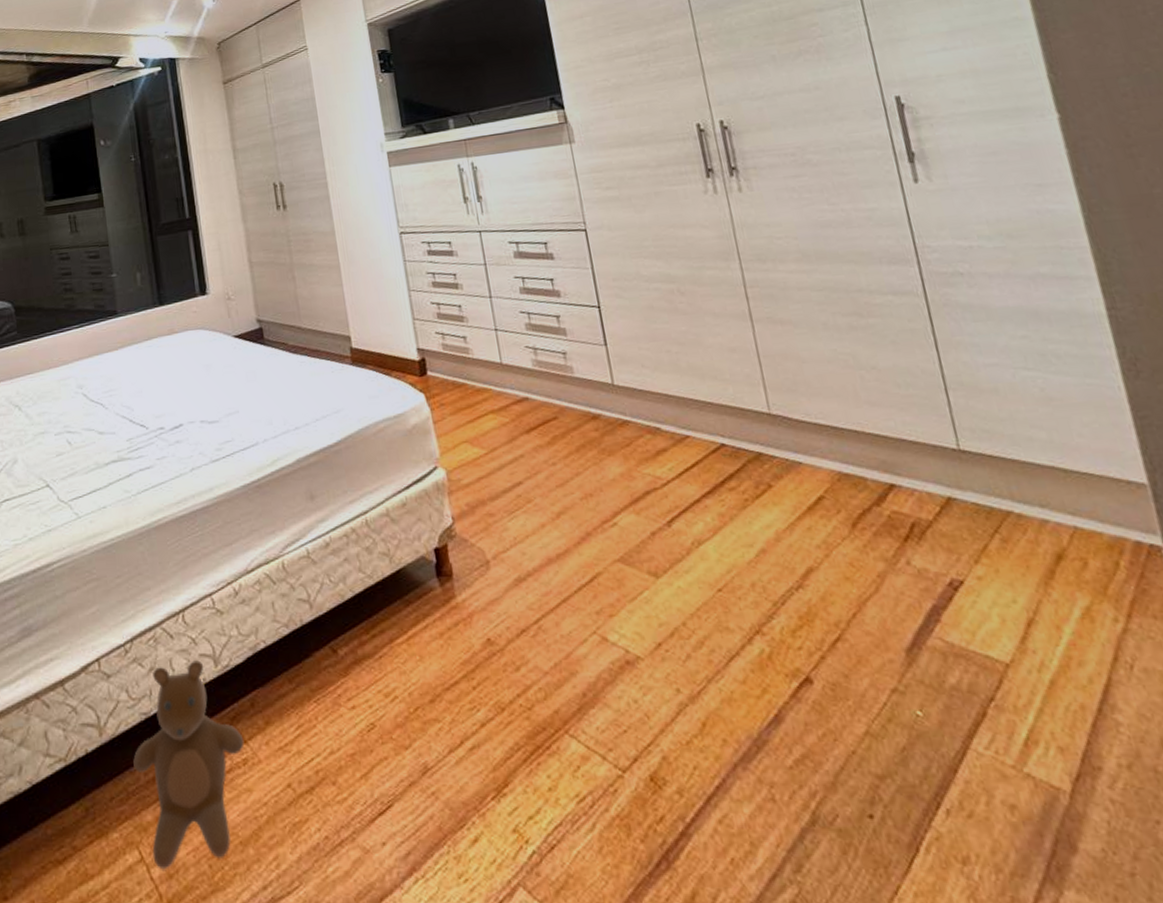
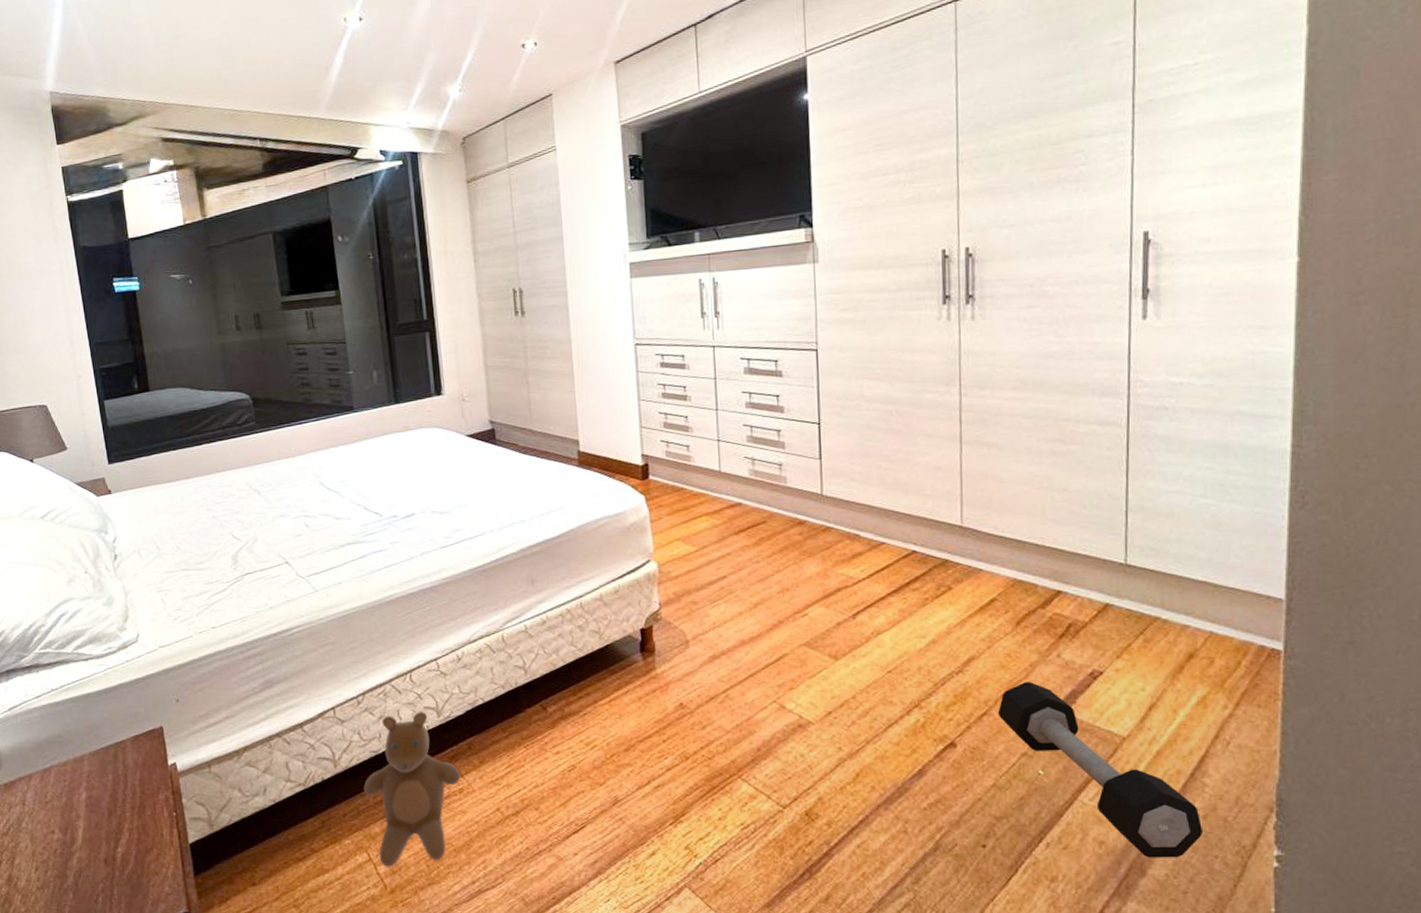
barbell: none [852,597,1133,827] -> present [997,682,1202,858]

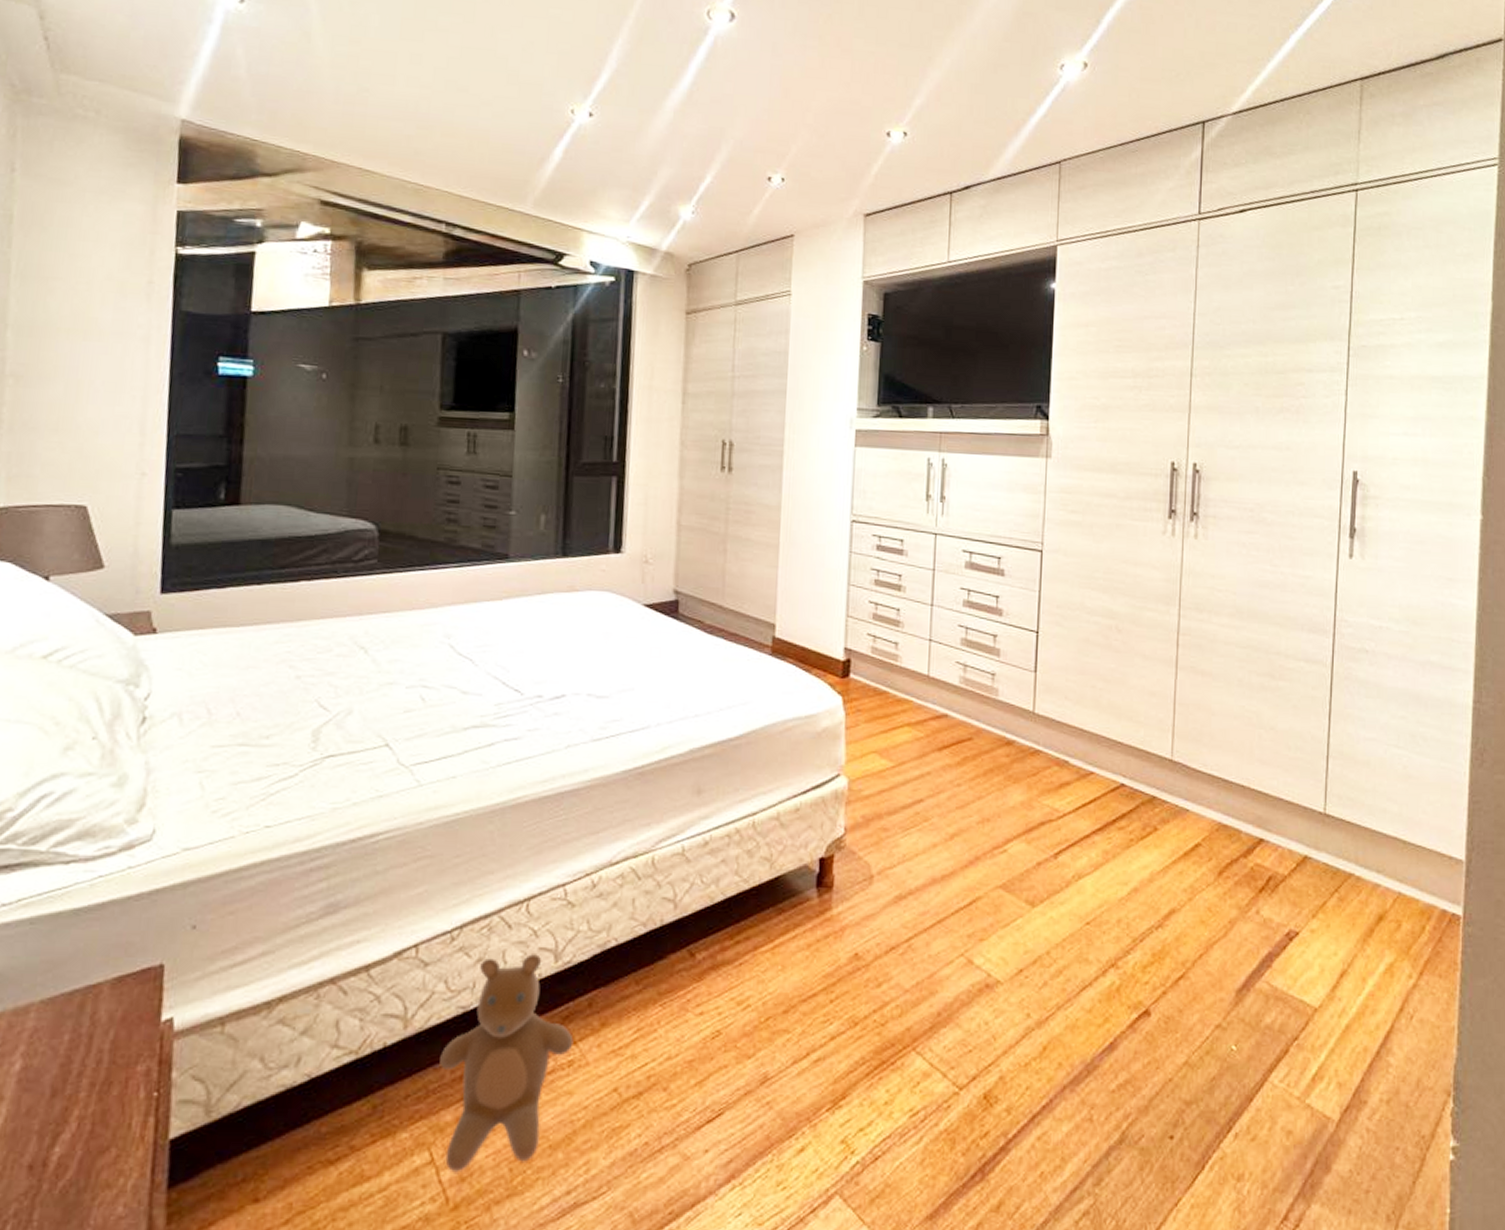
barbell: present [997,682,1202,858] -> none [1194,941,1385,1151]

